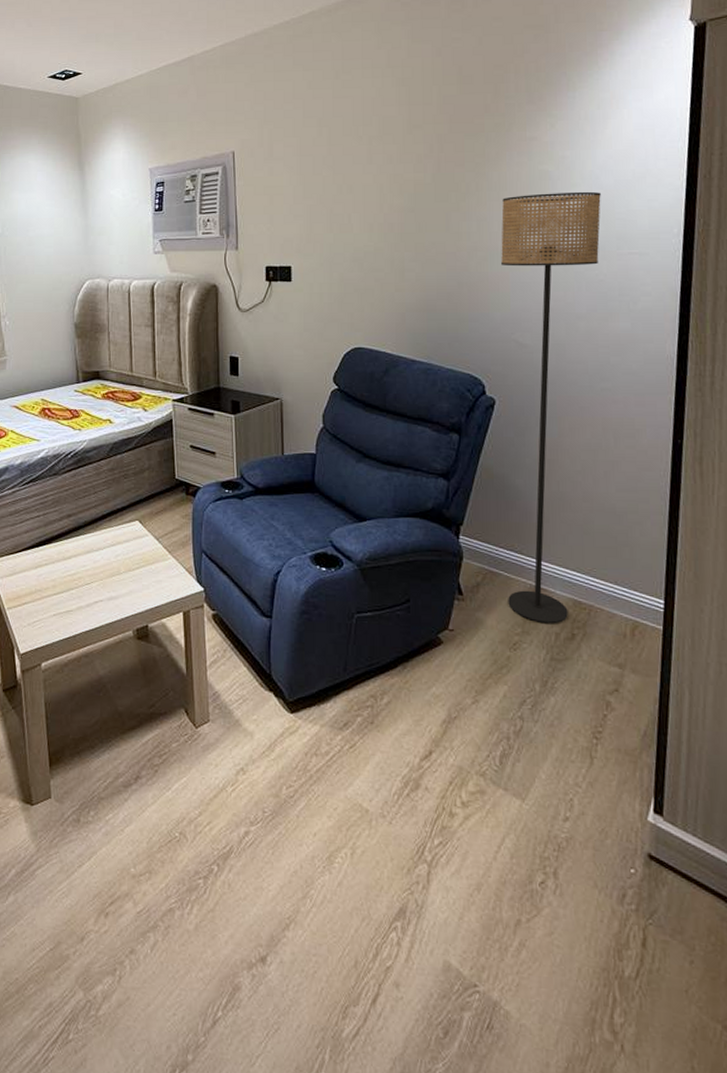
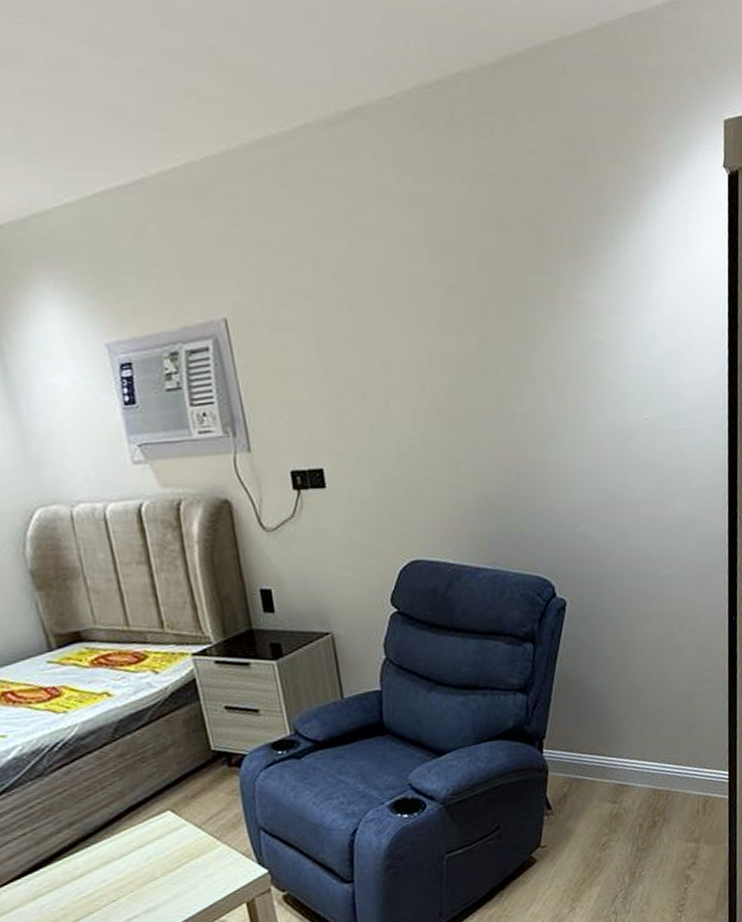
floor lamp: present [501,191,601,624] -> none [555,362,654,819]

